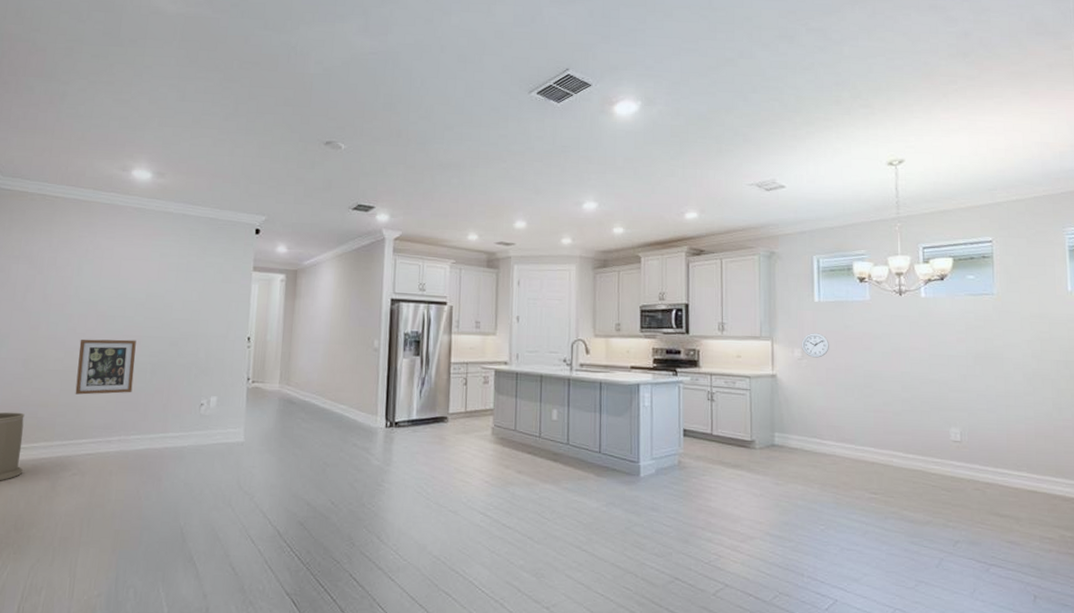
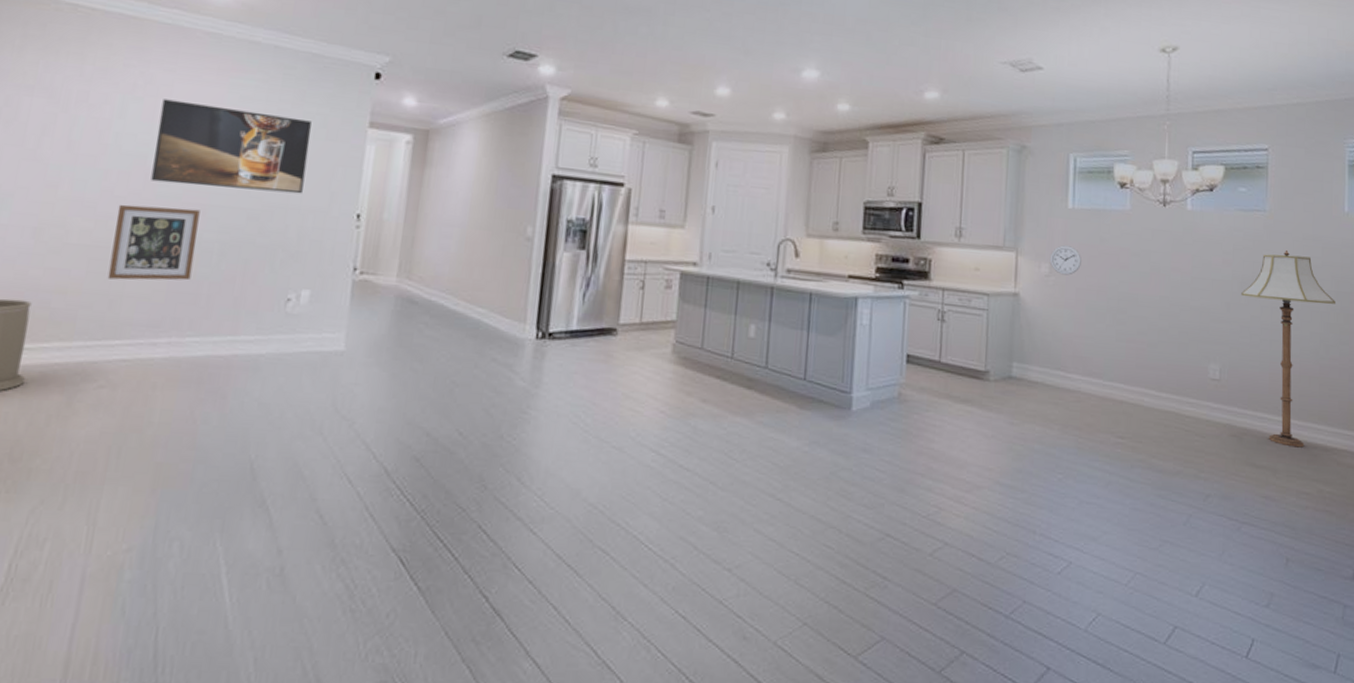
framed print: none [101,259,212,324] -> present [150,99,312,194]
floor lamp: none [976,326,1065,498] -> present [1241,249,1335,448]

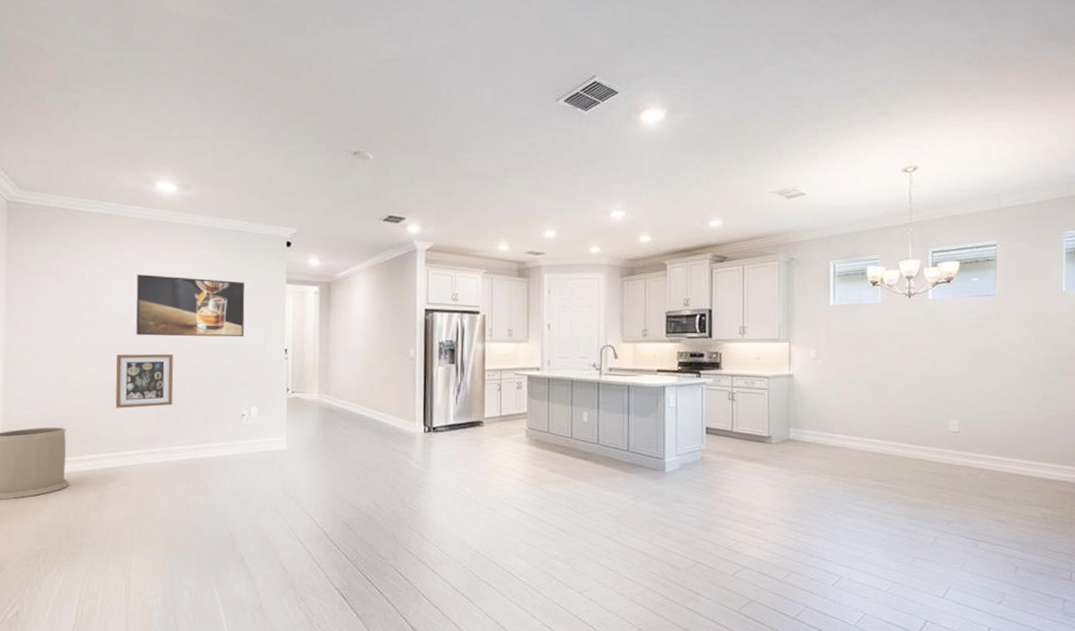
wall clock: present [1049,245,1082,276] -> none [816,335,842,358]
floor lamp: present [1241,249,1335,448] -> none [975,325,1055,481]

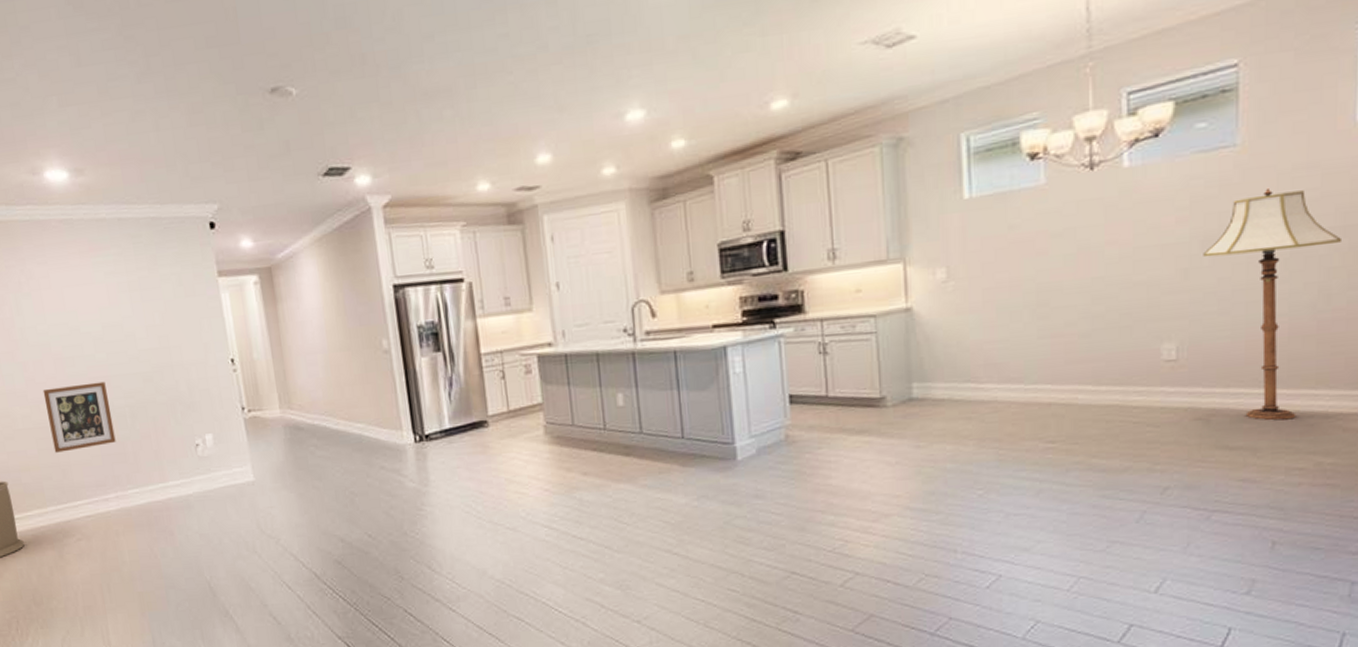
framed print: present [136,274,245,337] -> none [45,282,180,365]
floor lamp: none [975,325,1055,481] -> present [1203,187,1341,421]

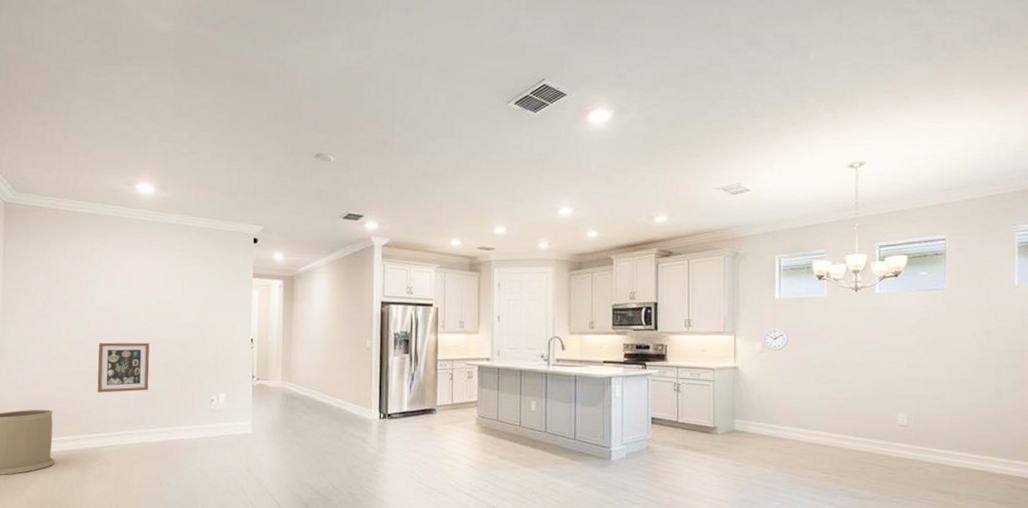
wall clock: none [946,242,986,278] -> present [762,328,788,351]
floor lamp: present [1203,187,1341,421] -> none [924,319,1008,476]

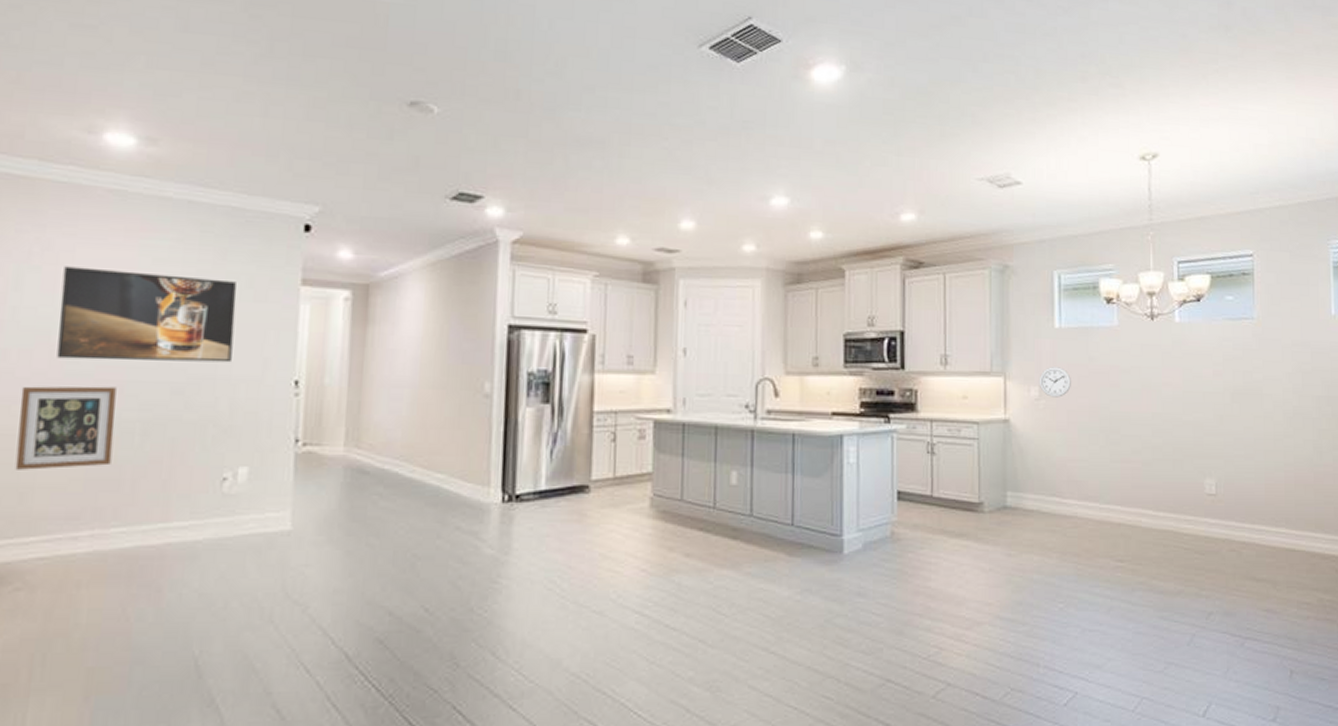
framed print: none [116,269,215,328] -> present [57,266,237,363]

